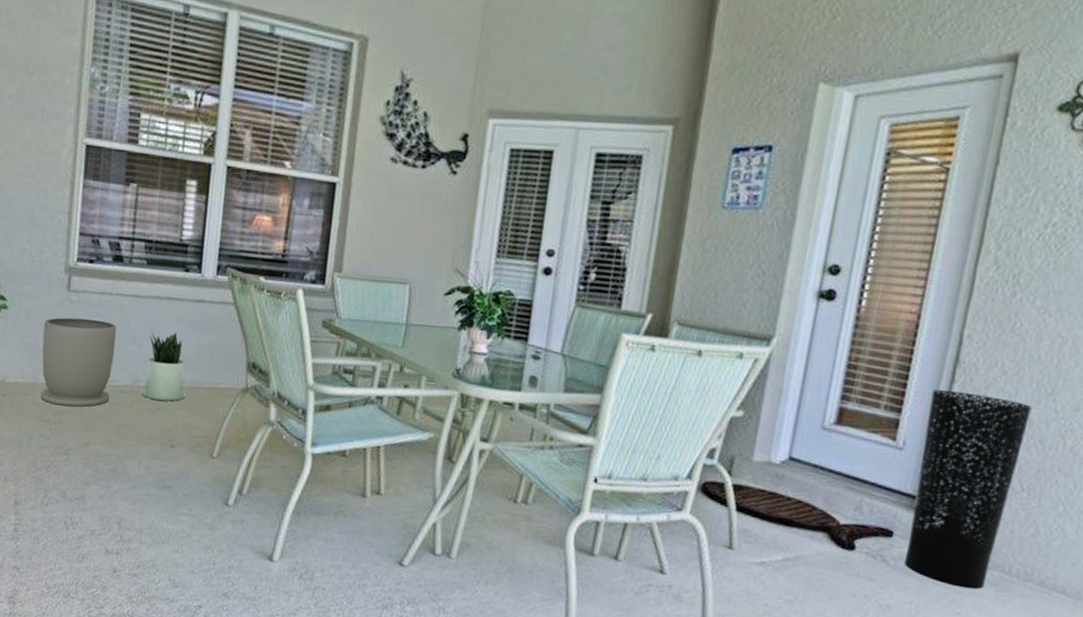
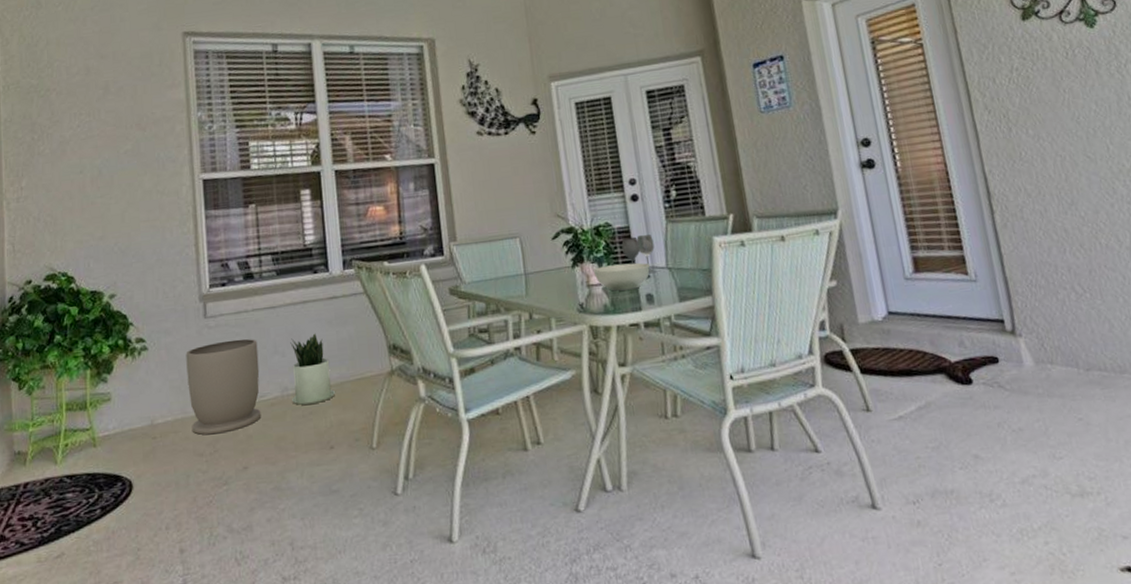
bowl: none [480,335,544,368] -> present [593,262,651,291]
wineglass: none [517,311,555,357] -> present [621,234,657,274]
umbrella stand: present [904,389,1032,589] -> none [980,217,1091,394]

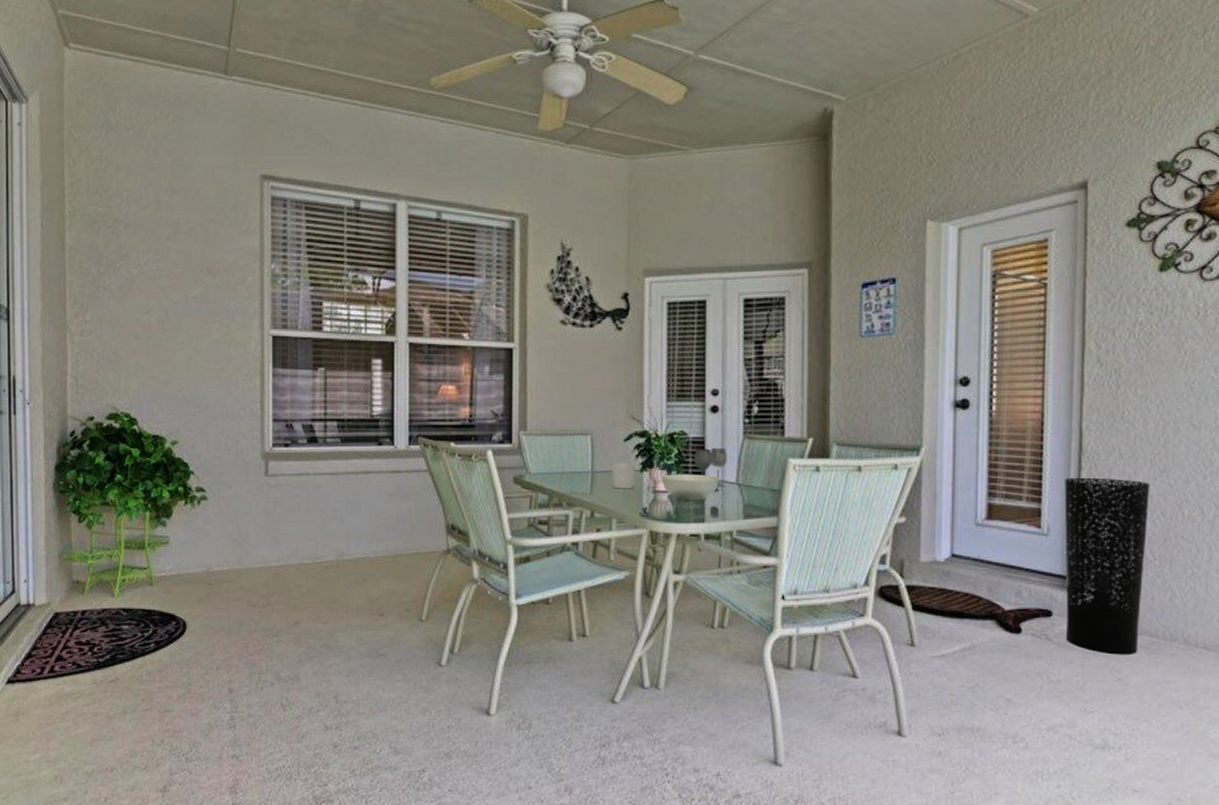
planter pot: present [186,338,262,435] -> none [245,500,317,588]
planter: present [290,333,336,406] -> none [346,504,391,572]
mug: none [543,260,569,288] -> present [611,463,636,489]
umbrella stand: none [980,217,1091,394] -> present [1064,477,1150,655]

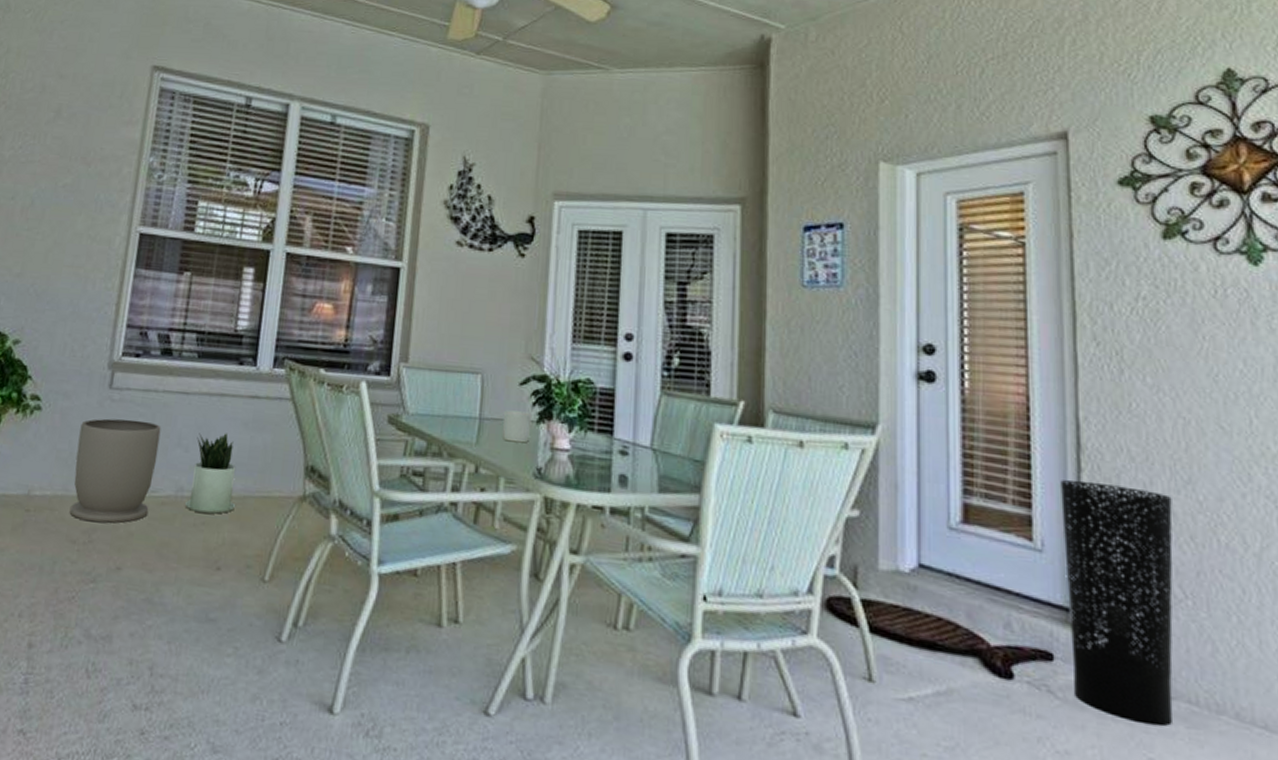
planter pot: none [245,500,317,588] -> present [69,418,161,523]
planter: none [346,504,391,572] -> present [184,433,237,514]
bowl: present [661,474,720,500] -> none [561,429,632,465]
wineglass: present [694,447,727,488] -> none [601,401,641,452]

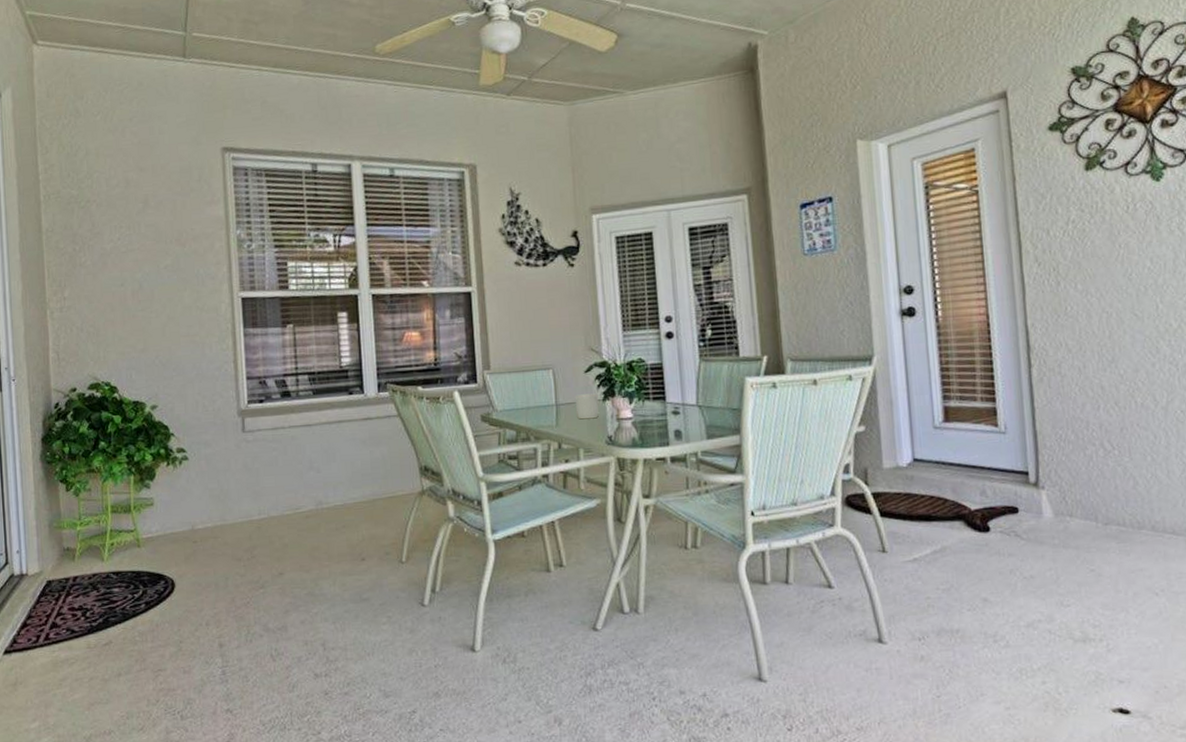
planter pot: present [69,418,161,523] -> none [225,453,297,542]
planter: present [184,433,237,514] -> none [325,452,368,519]
umbrella stand: present [1060,480,1173,726] -> none [1016,373,1107,546]

